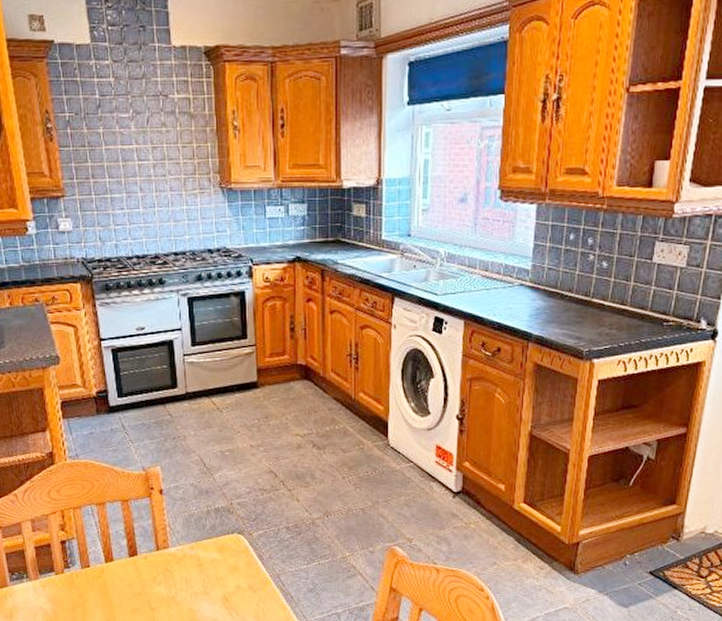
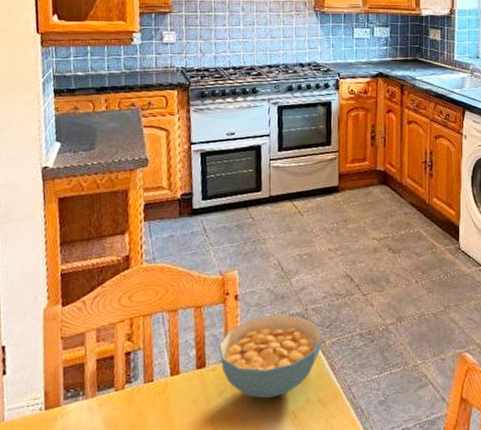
cereal bowl: none [148,508,250,584] -> present [219,314,323,399]

